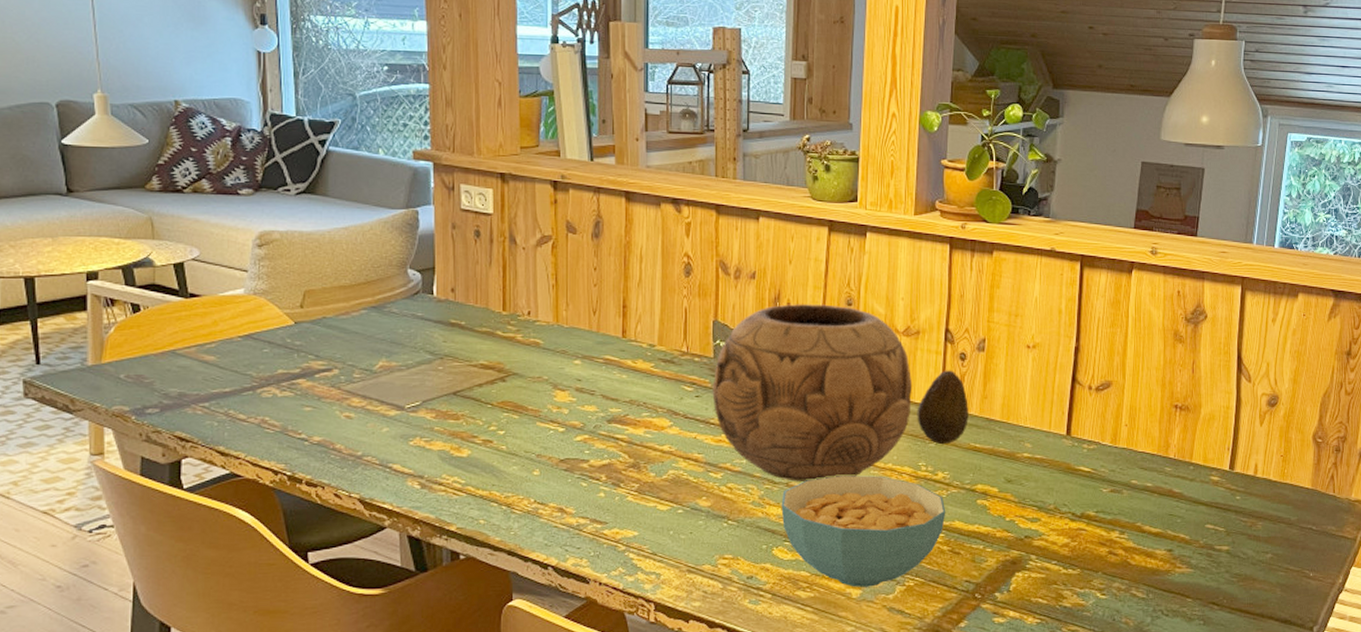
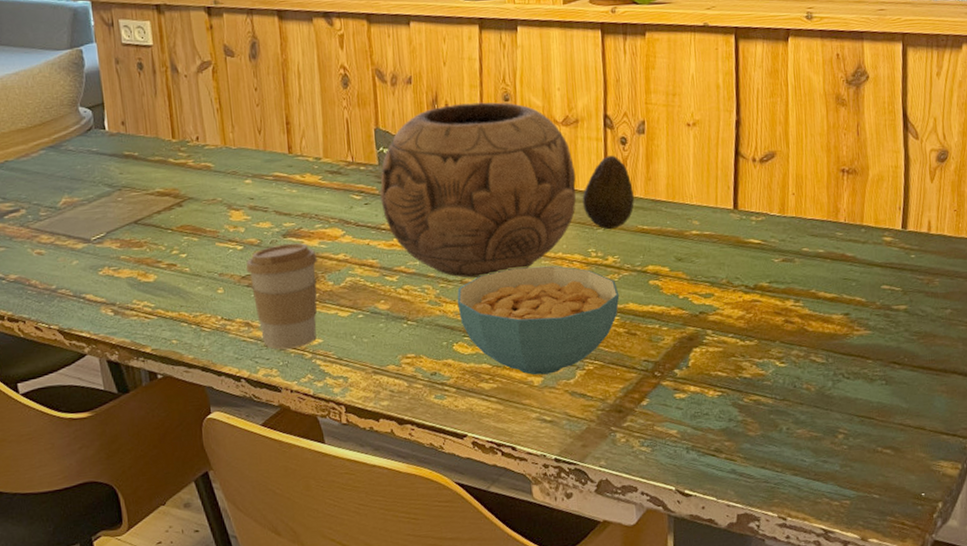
coffee cup: none [565,429,641,539] -> present [245,242,318,350]

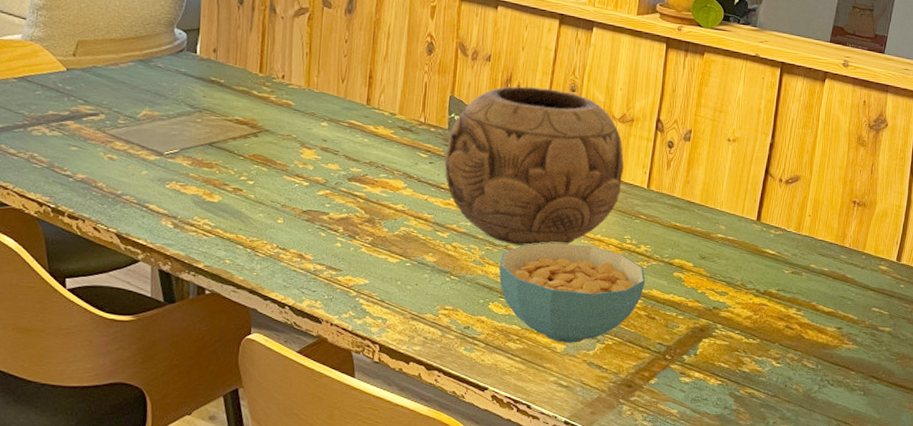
coffee cup: present [245,242,318,350] -> none [308,187,377,285]
fruit: present [582,155,634,230] -> none [626,155,673,222]

